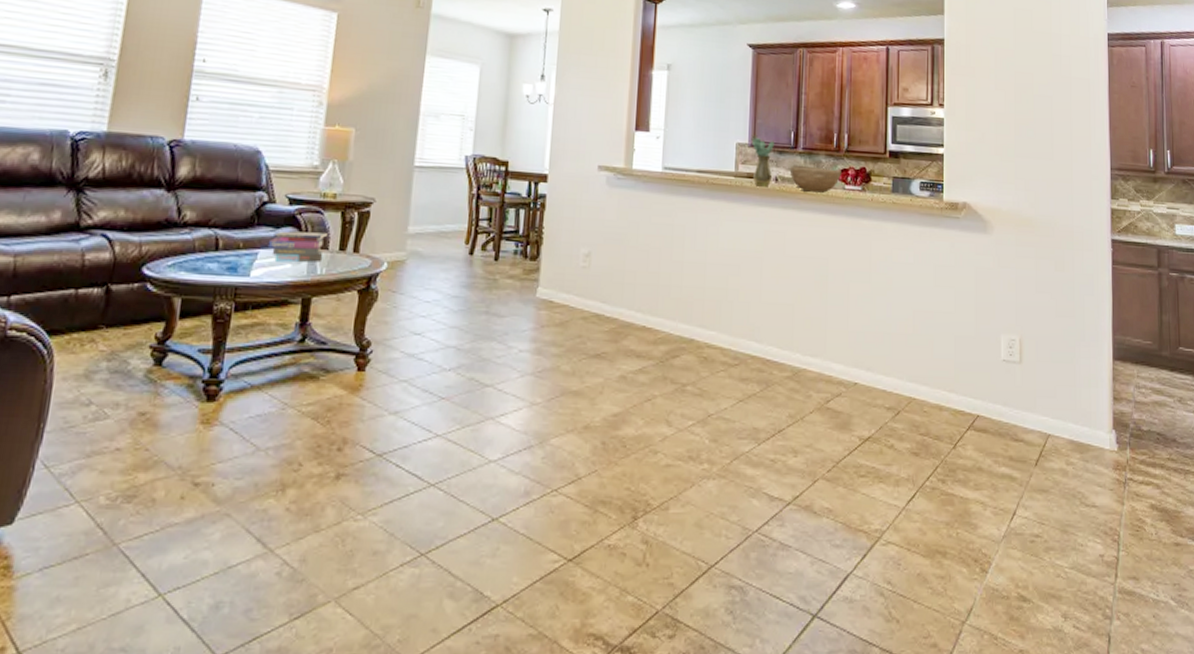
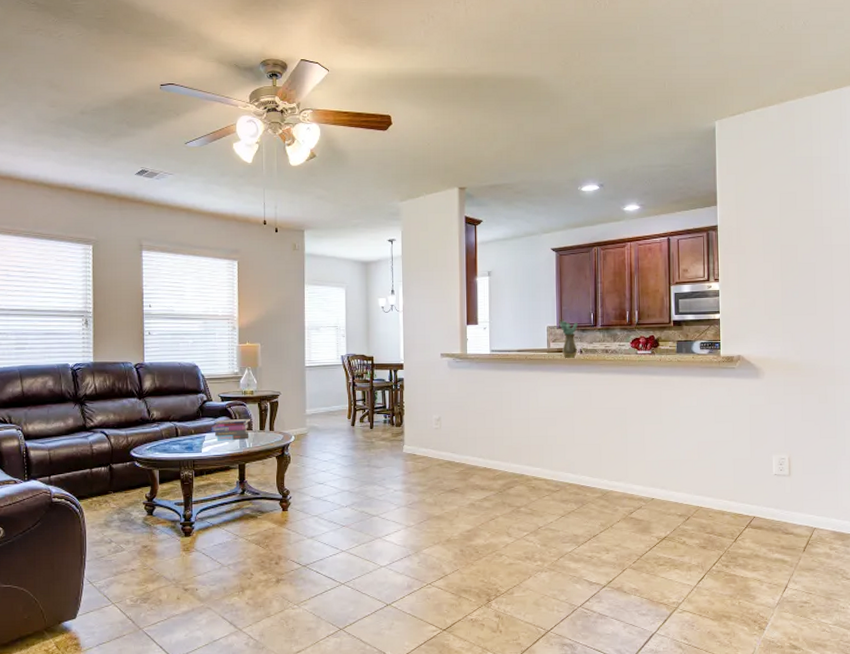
bowl: present [789,164,842,194] -> none [591,338,634,359]

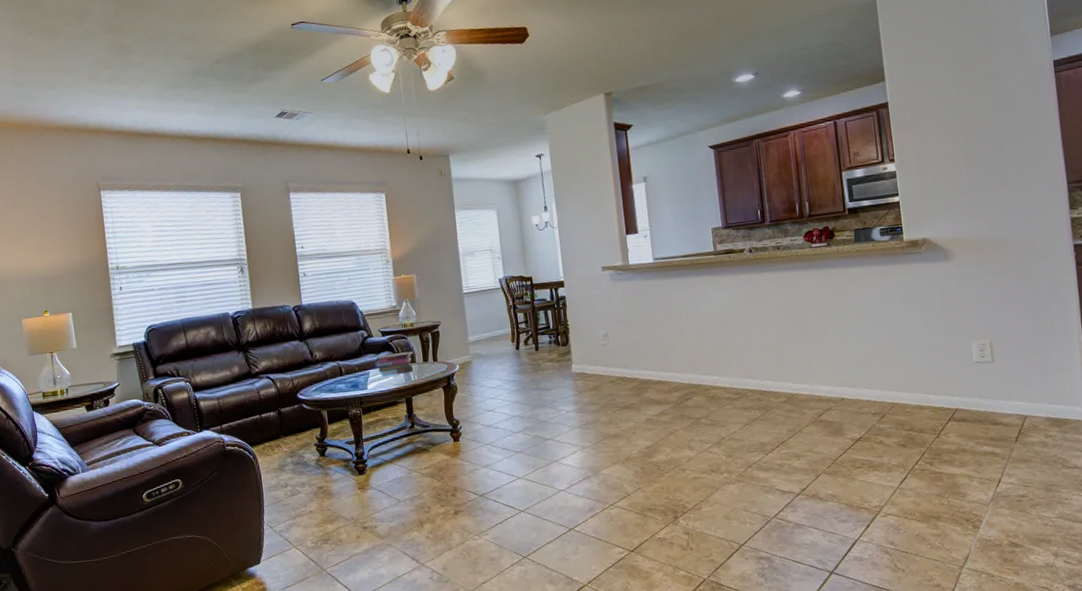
vase: present [559,319,579,359] -> none [723,218,746,260]

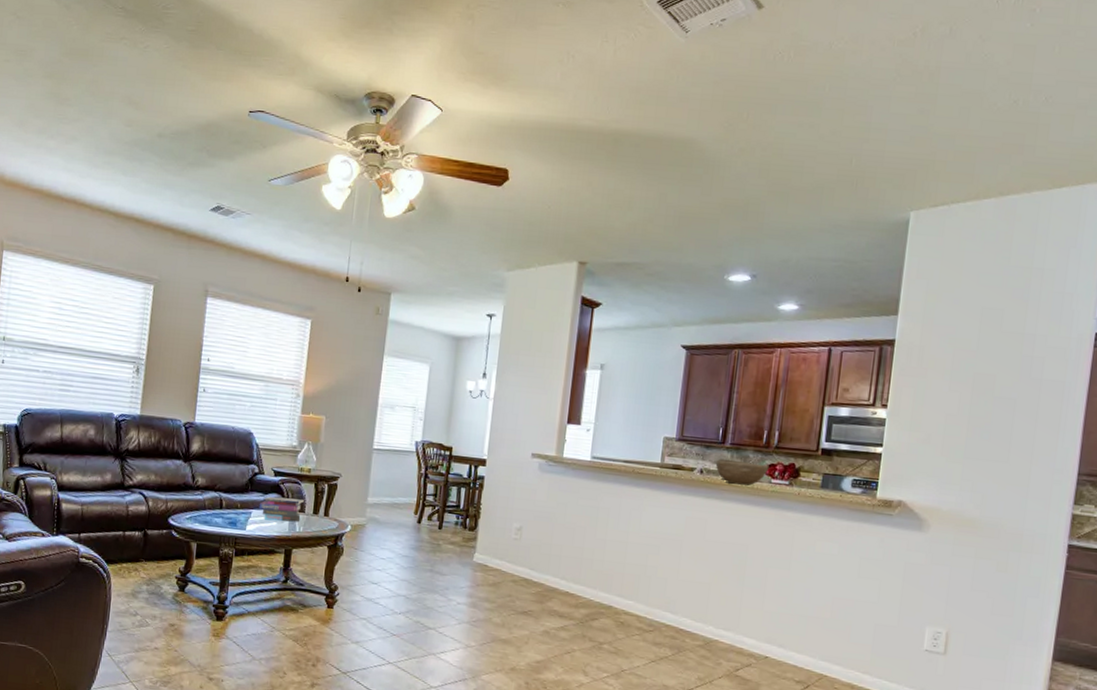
bowl: none [760,232,807,256] -> present [715,458,769,487]

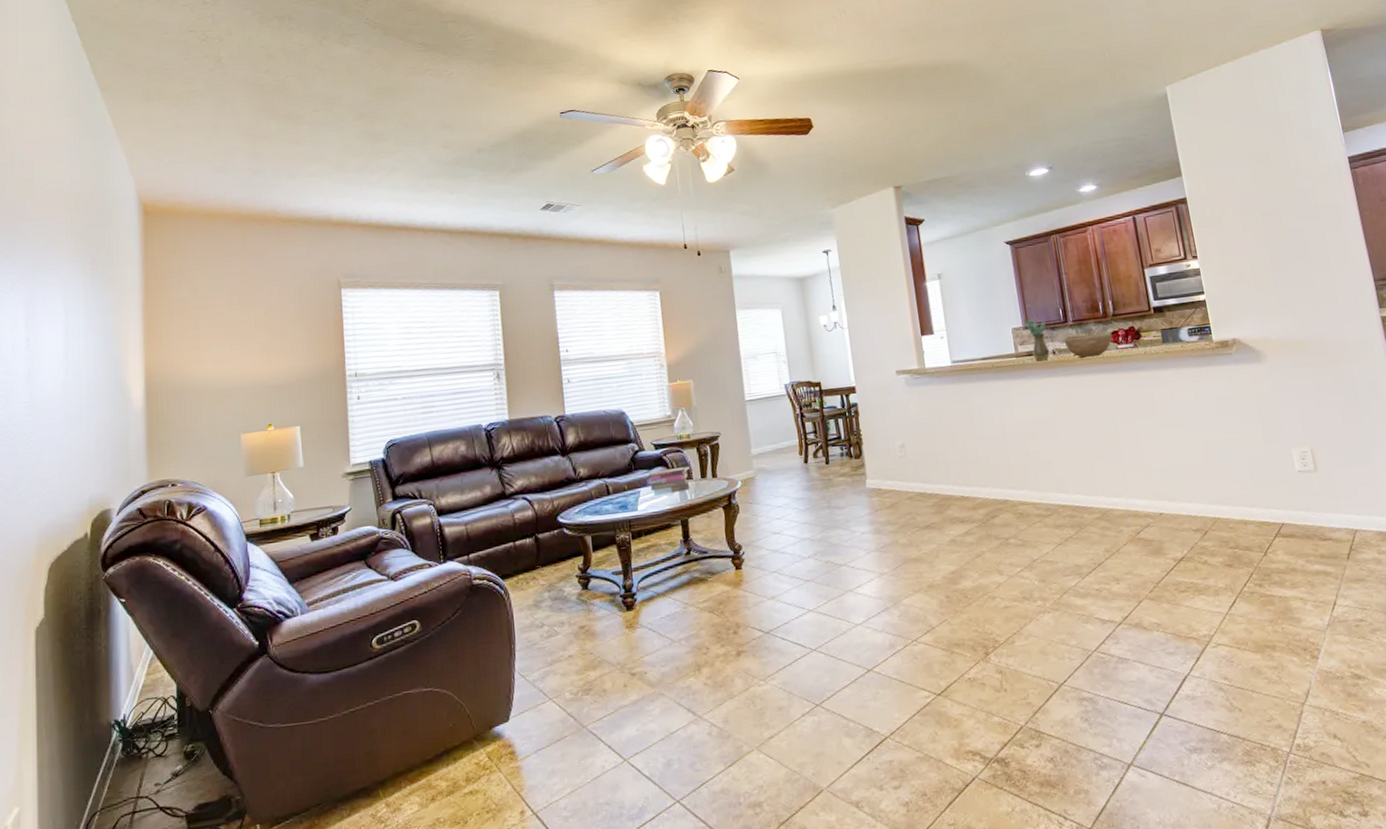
vase: none [678,430,703,479] -> present [1024,318,1050,363]

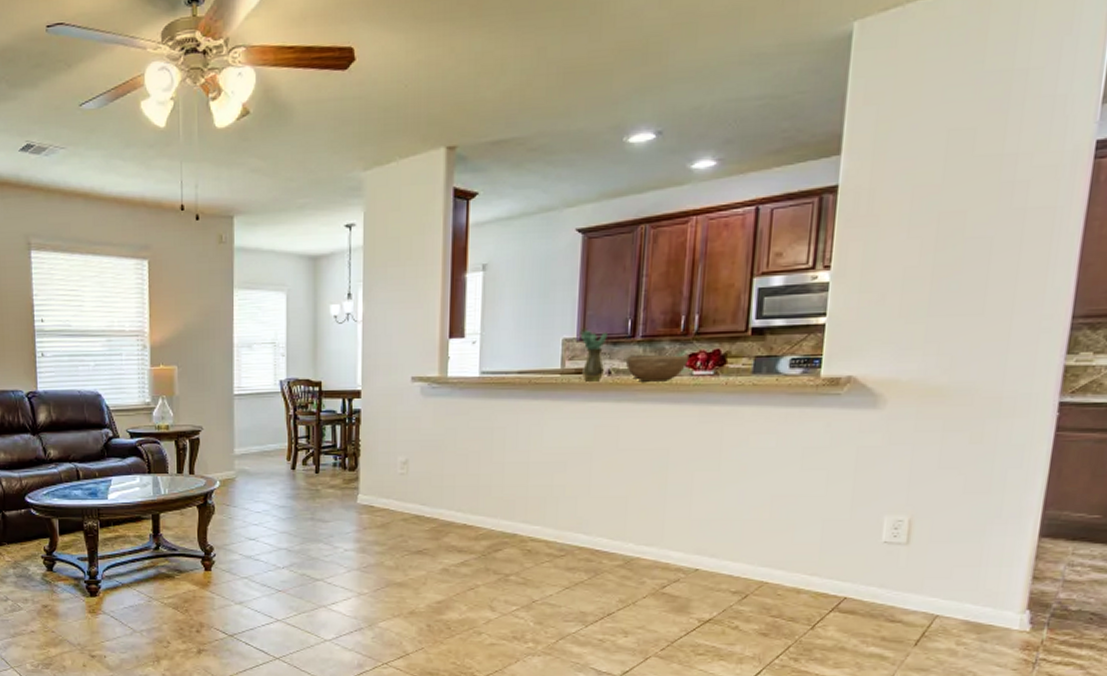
books: present [645,465,690,496] -> none [118,458,165,486]

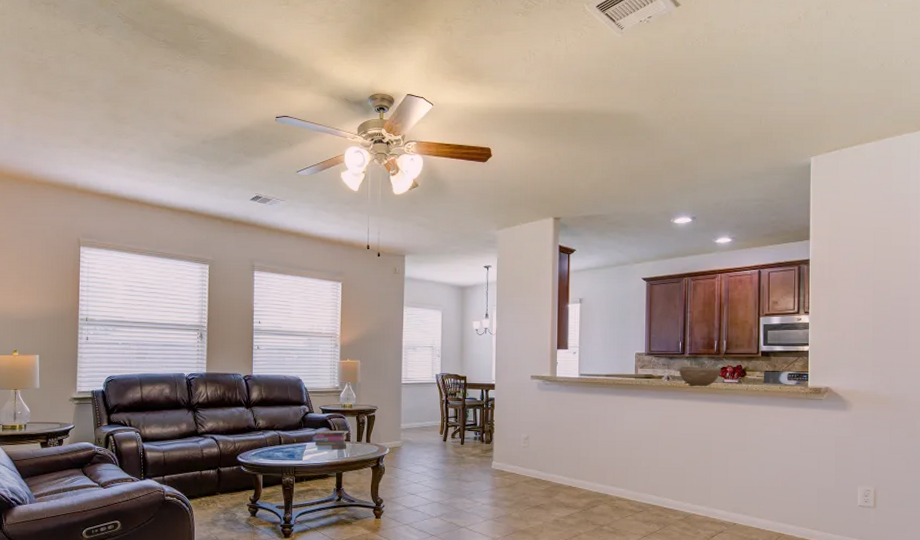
books: none [118,458,165,486] -> present [311,430,348,451]
vase: present [580,328,609,383] -> none [647,346,667,385]

